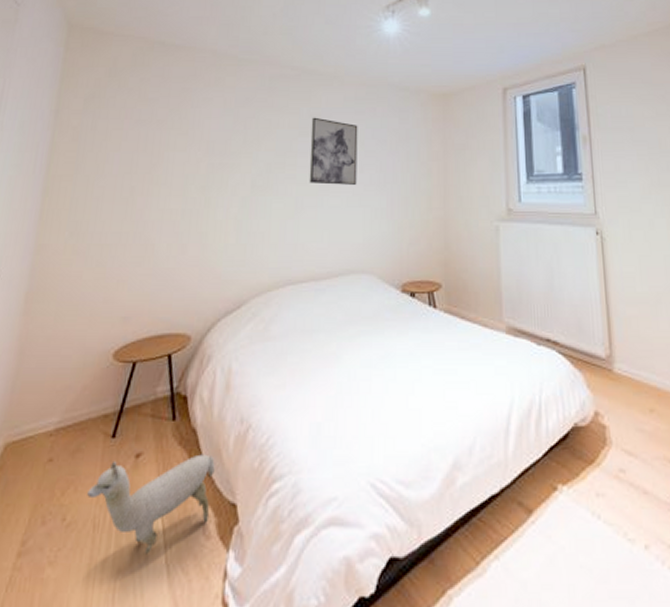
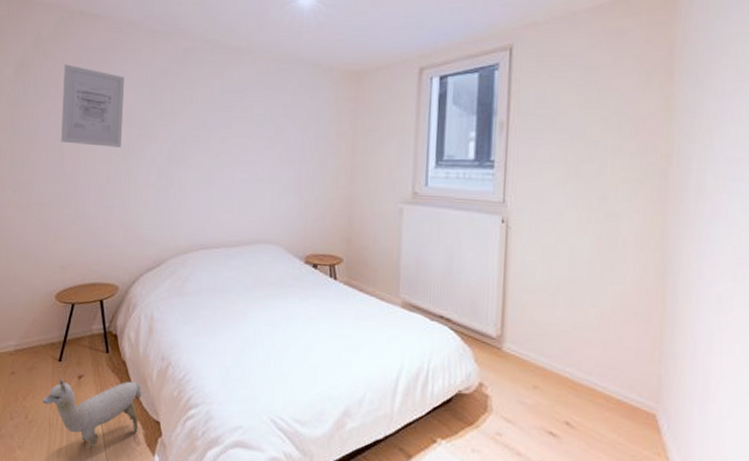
wall art: none [132,94,206,178] -> present [61,64,125,147]
wall art: present [309,117,358,185] -> none [221,92,269,161]

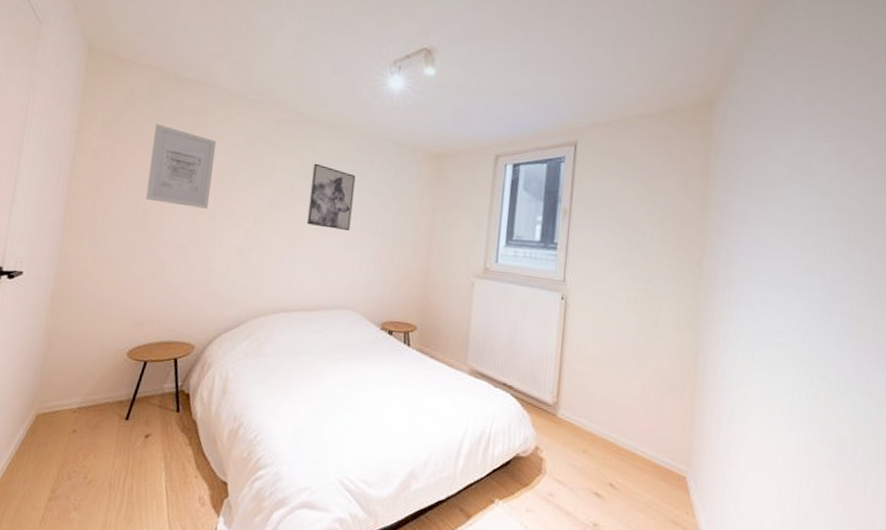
plush toy: present [43,378,142,450] -> none [105,437,211,512]
wall art: none [221,92,269,161] -> present [306,163,356,230]

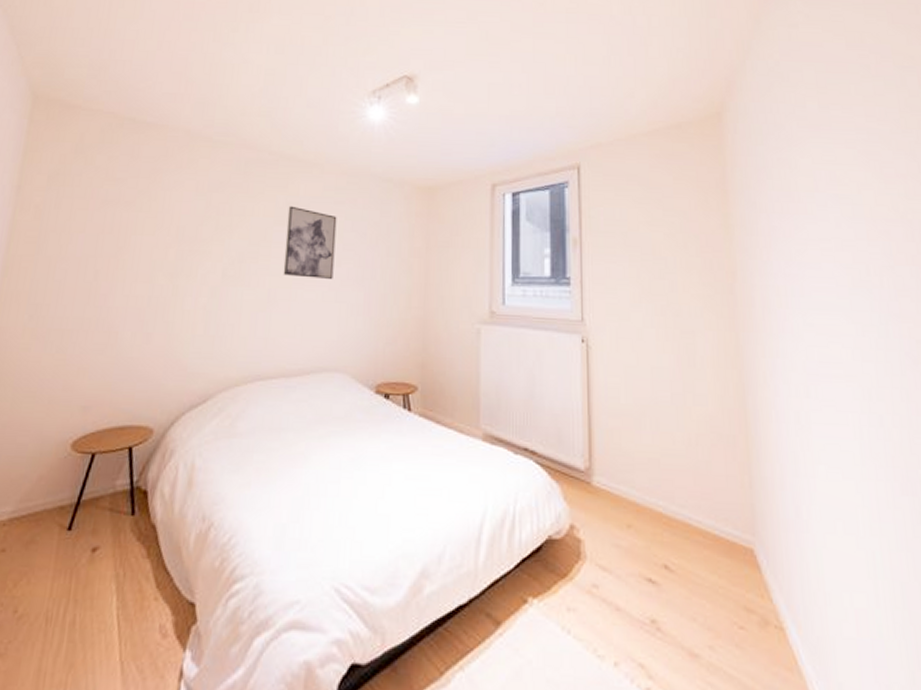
wall art: present [146,124,216,209] -> none [96,173,177,265]

